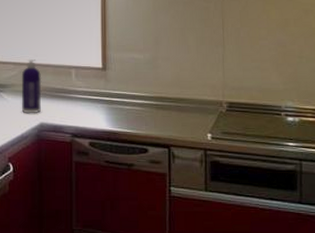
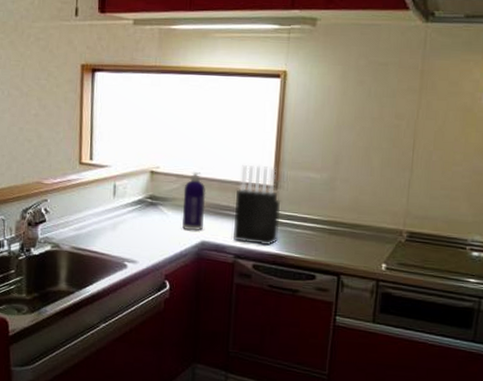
knife block: none [69,50,111,124] -> present [233,165,281,246]

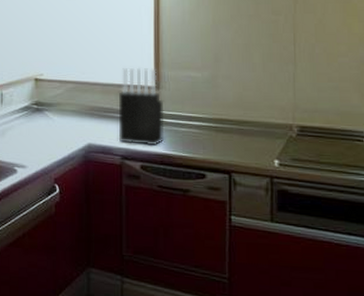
spray bottle: present [182,172,206,230] -> none [67,77,89,133]

